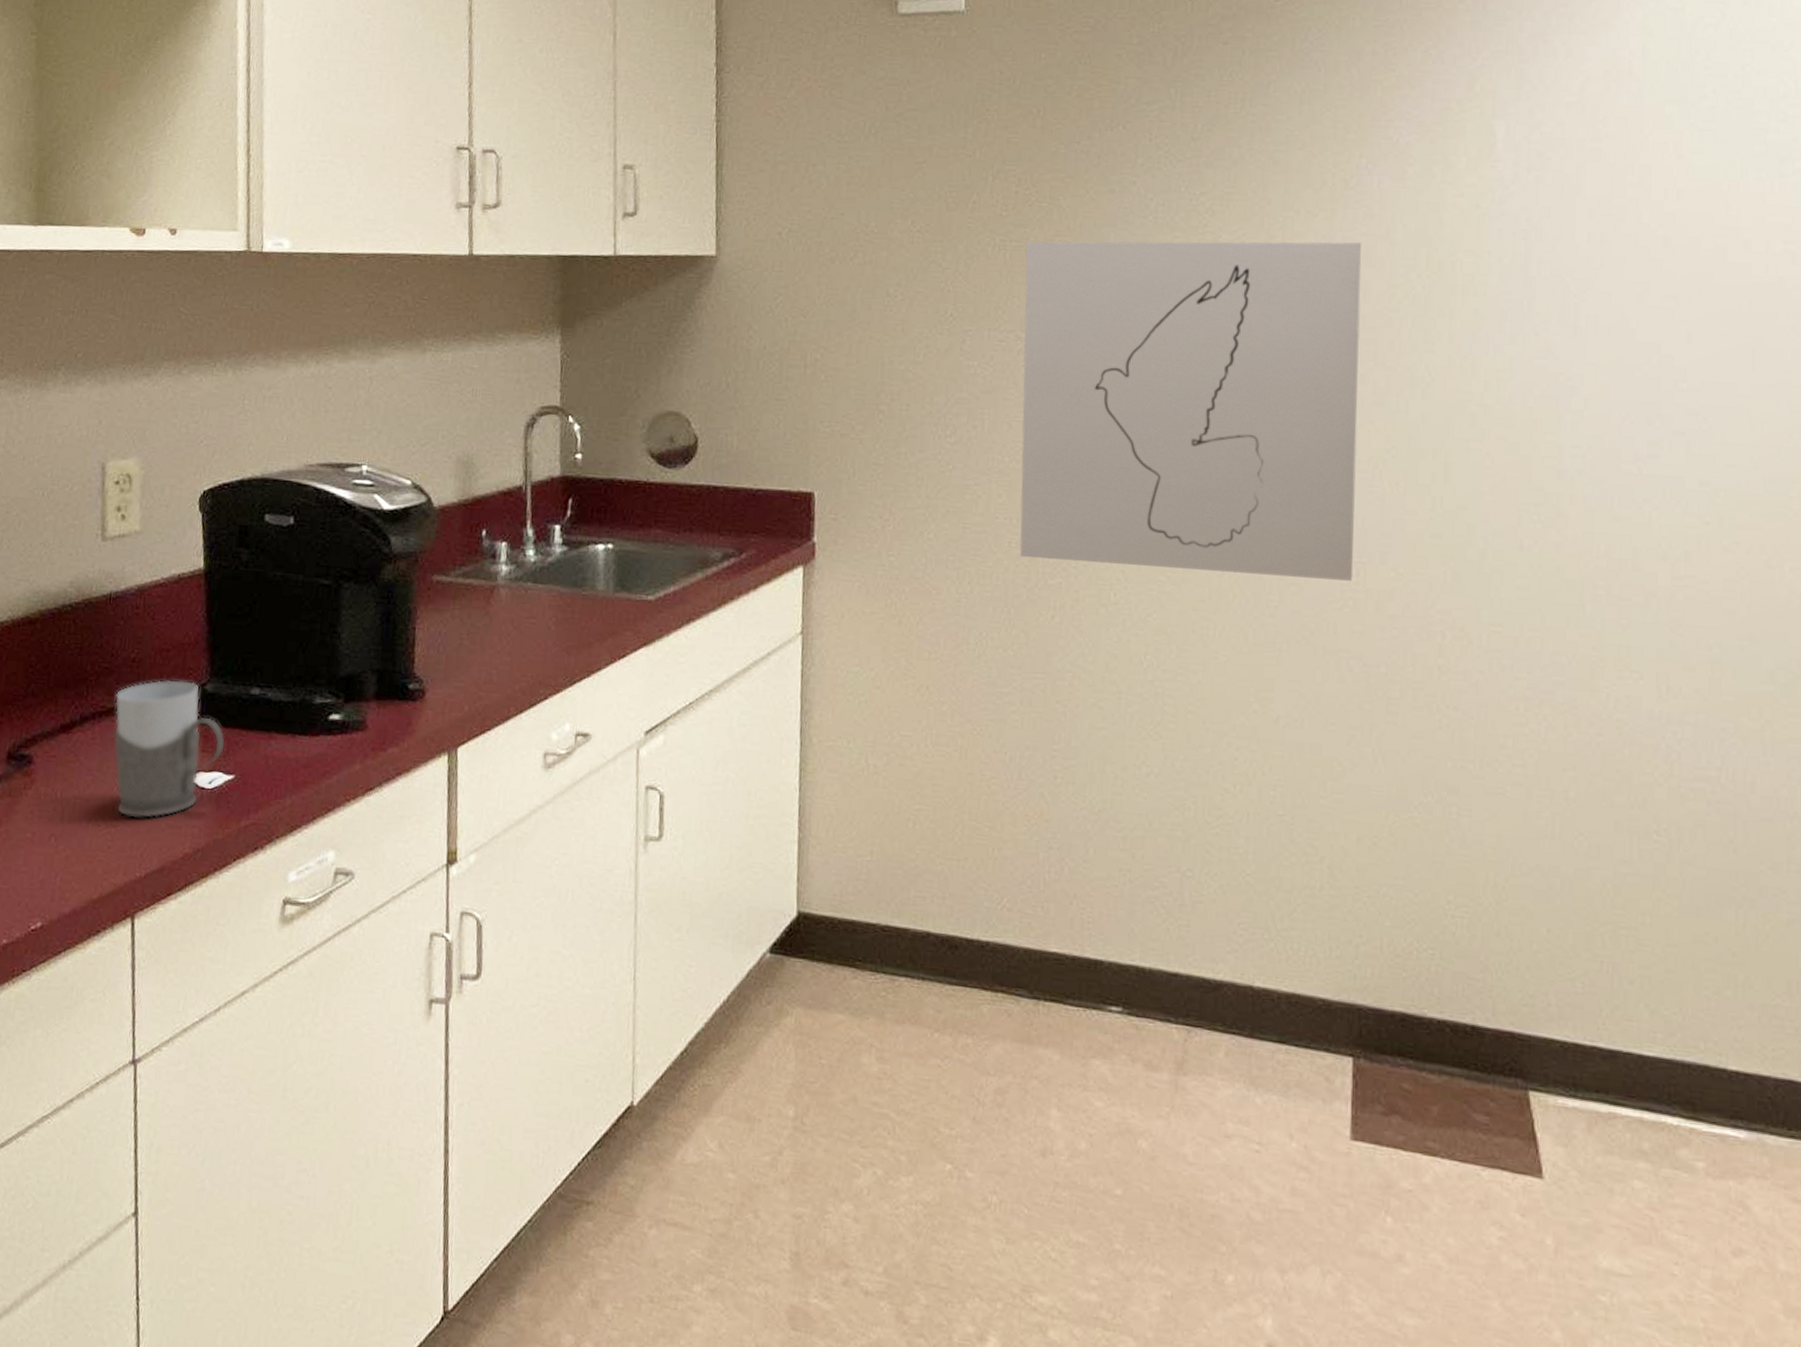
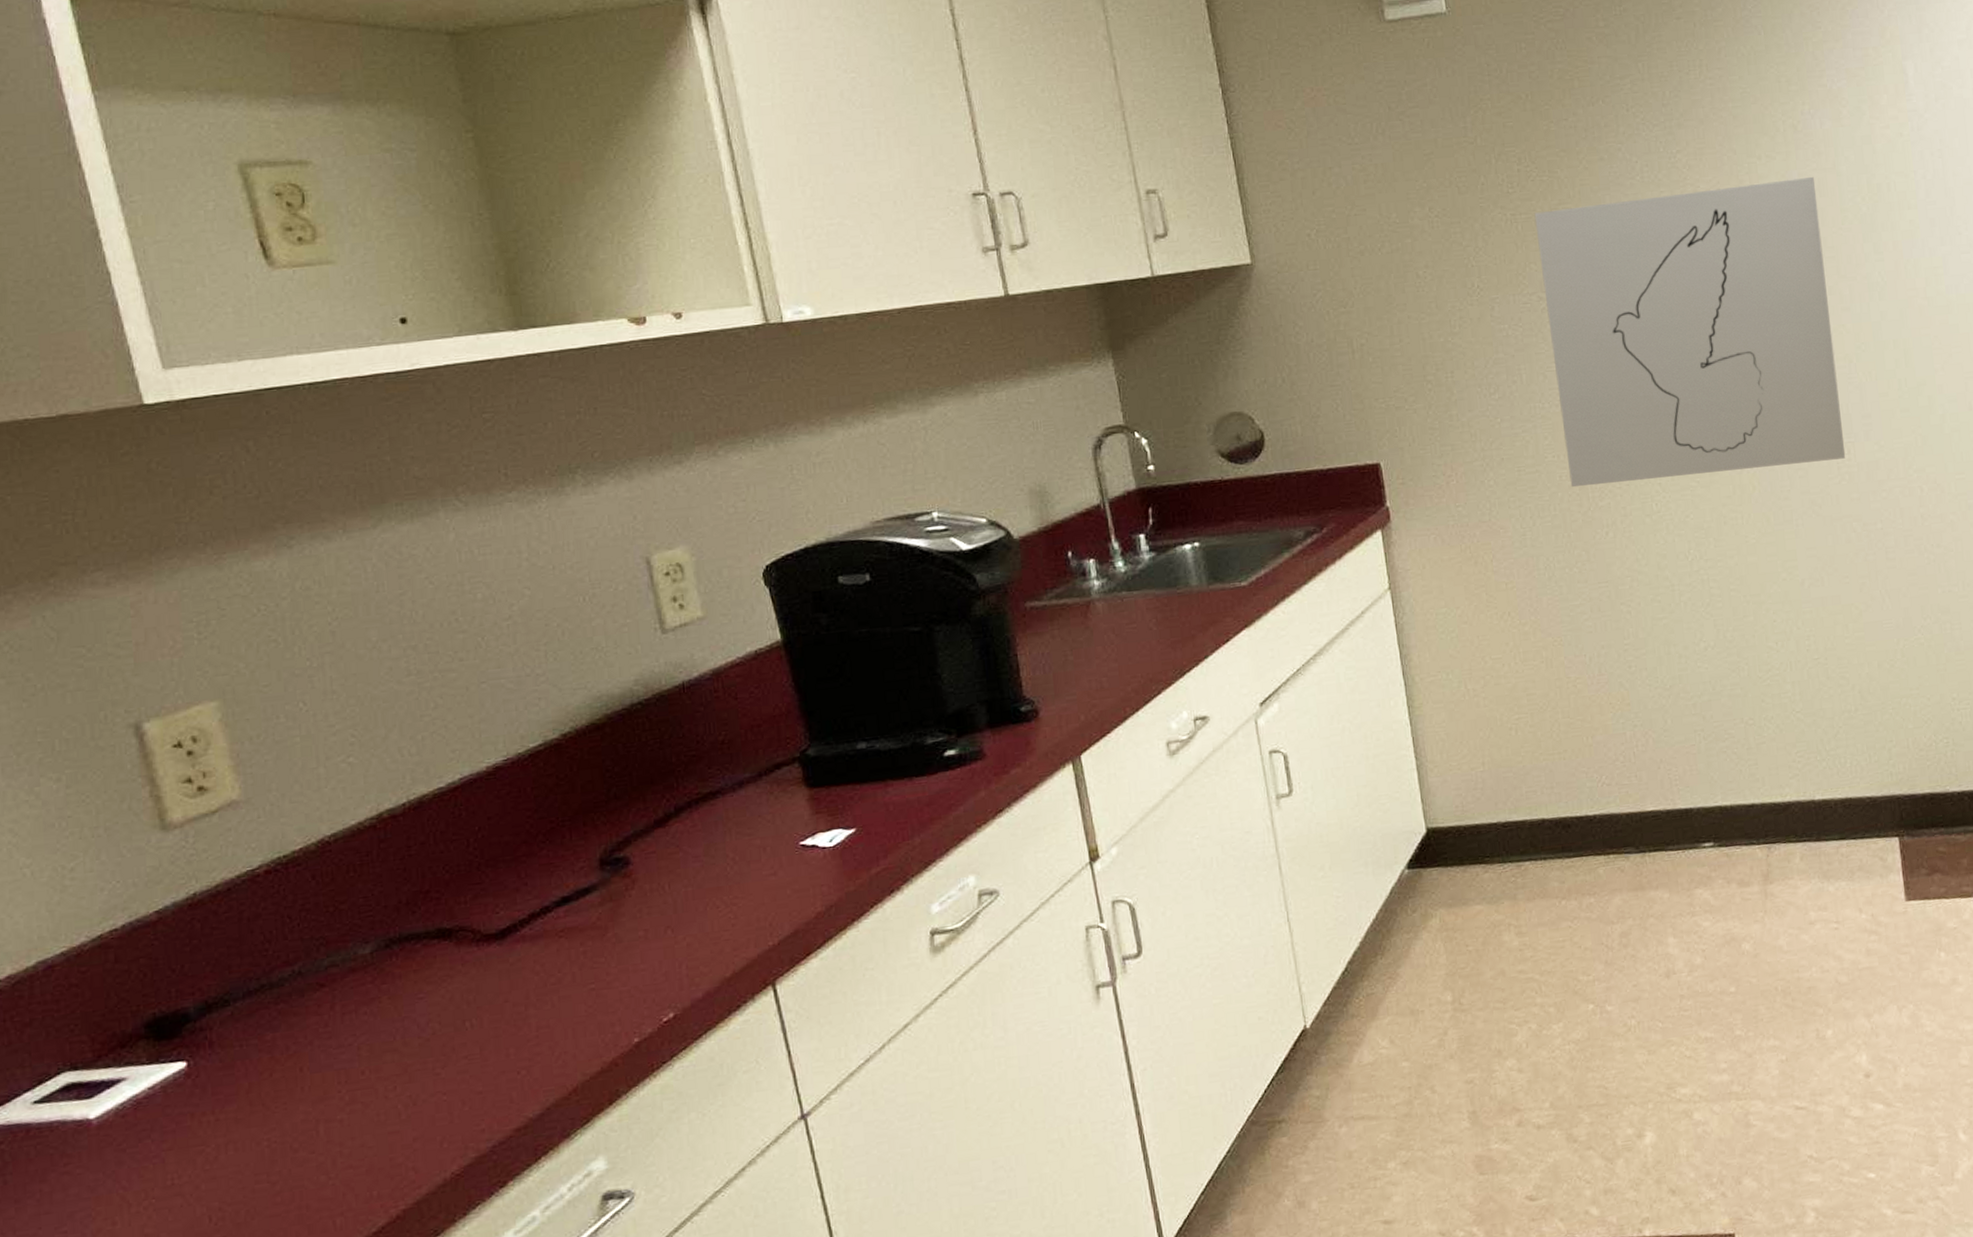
mug: present [113,679,225,818] -> none [710,750,840,892]

